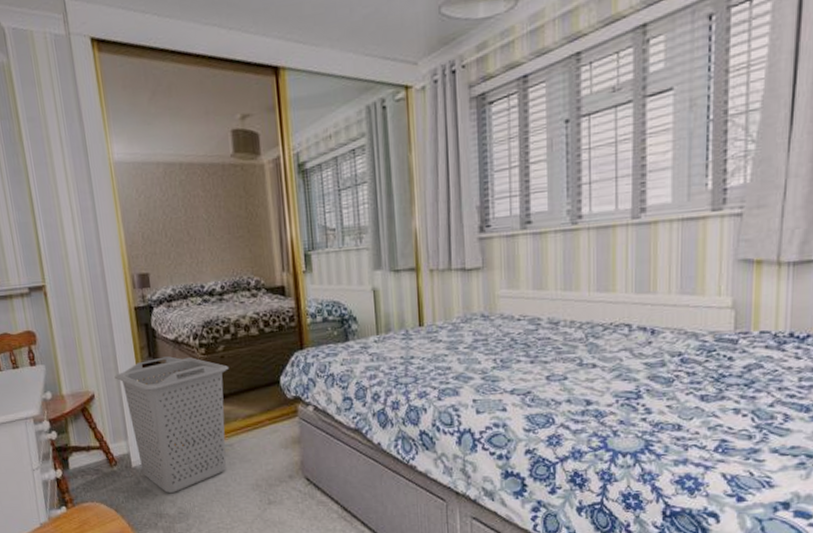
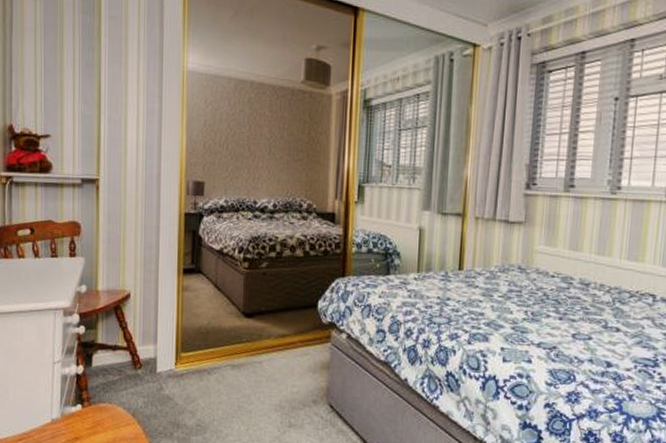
laundry basket: present [114,356,229,494] -> none [154,266,270,405]

